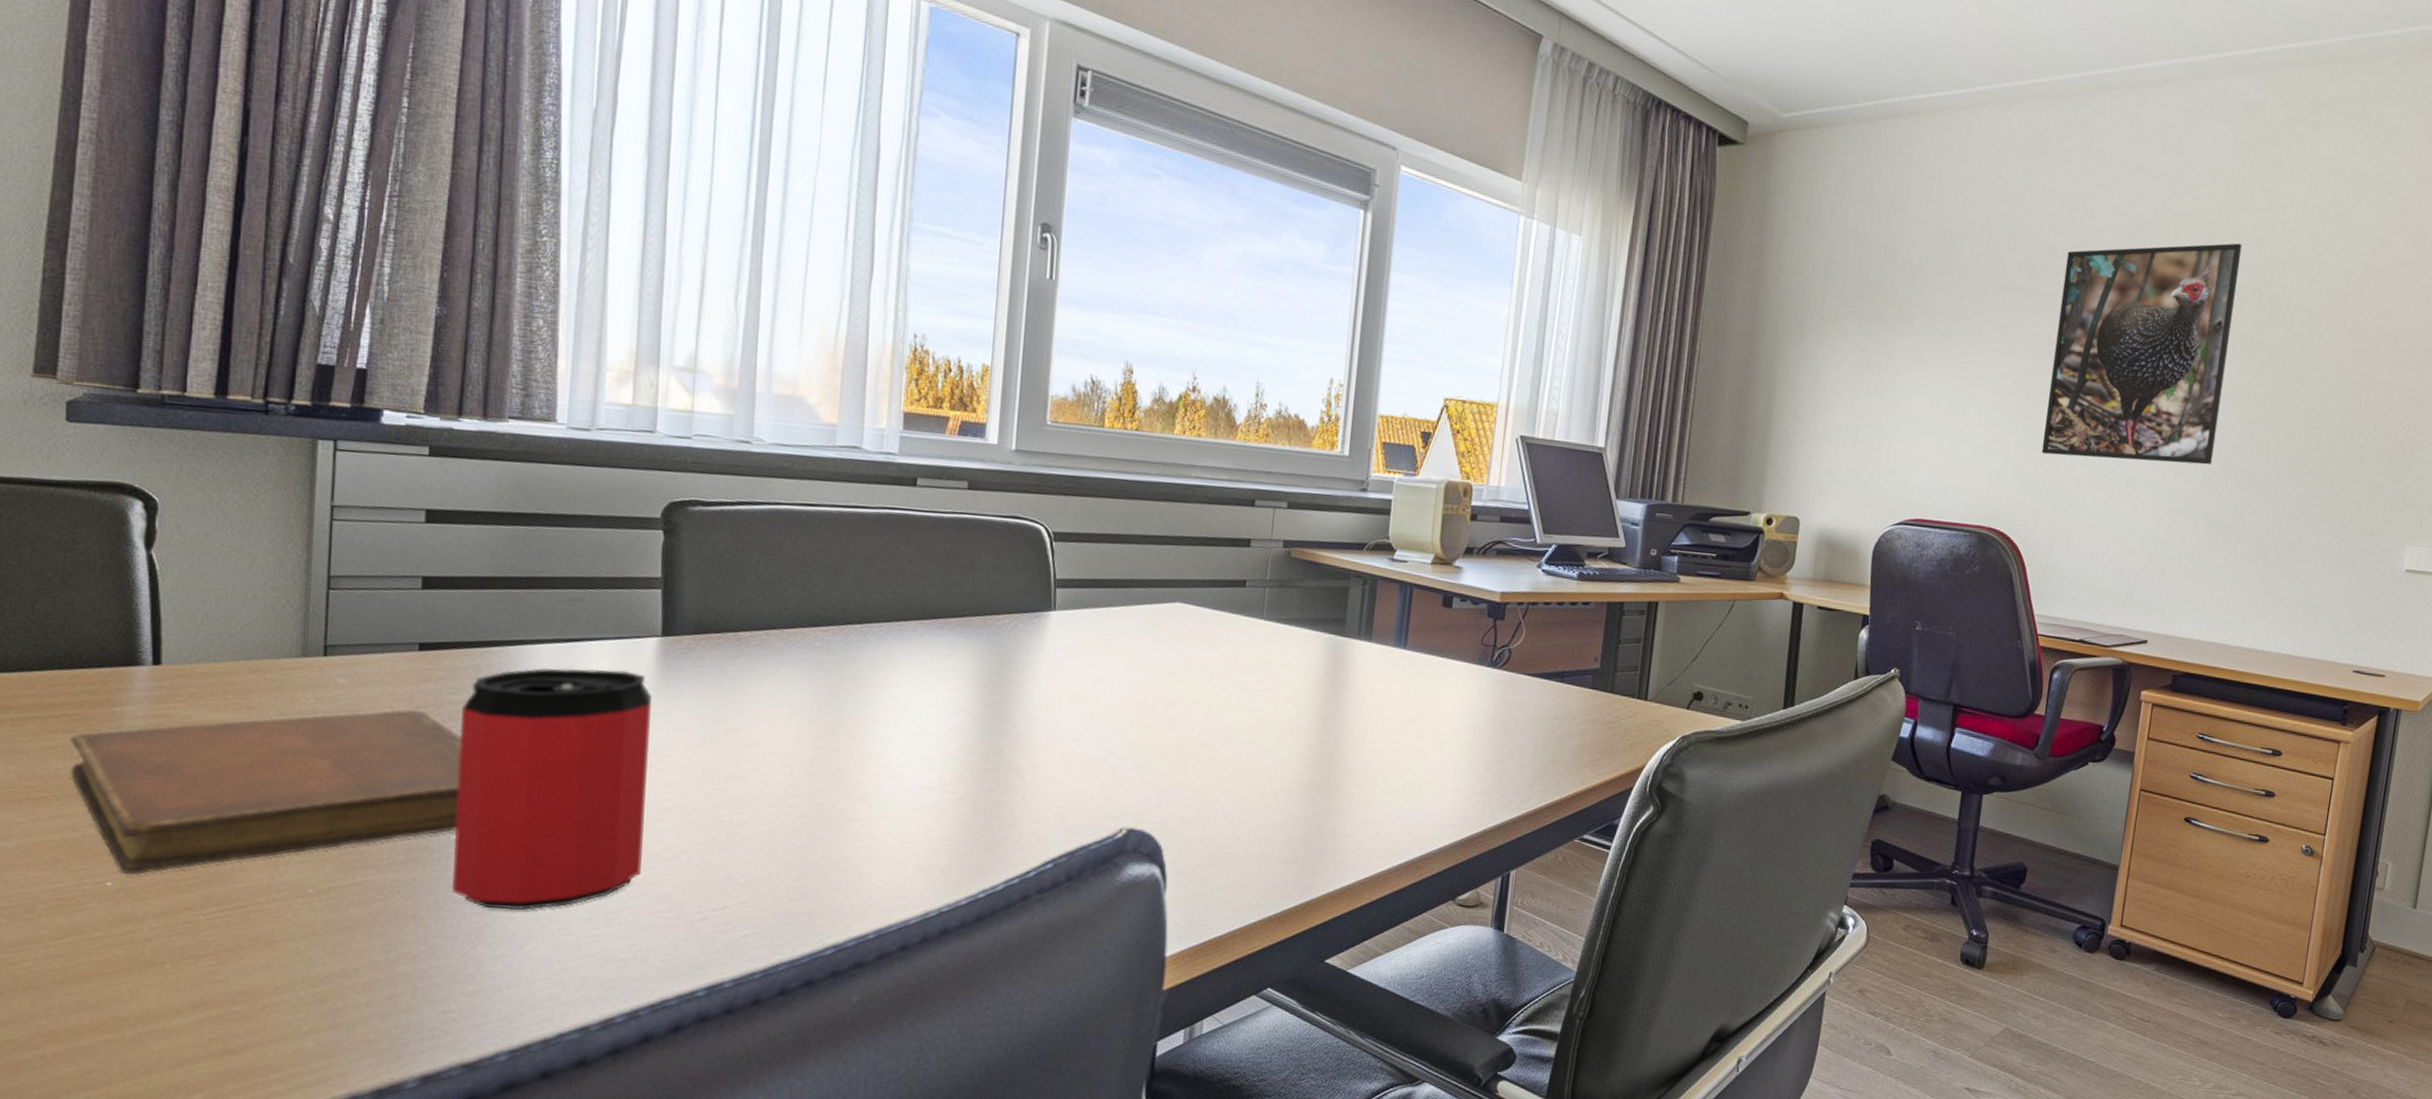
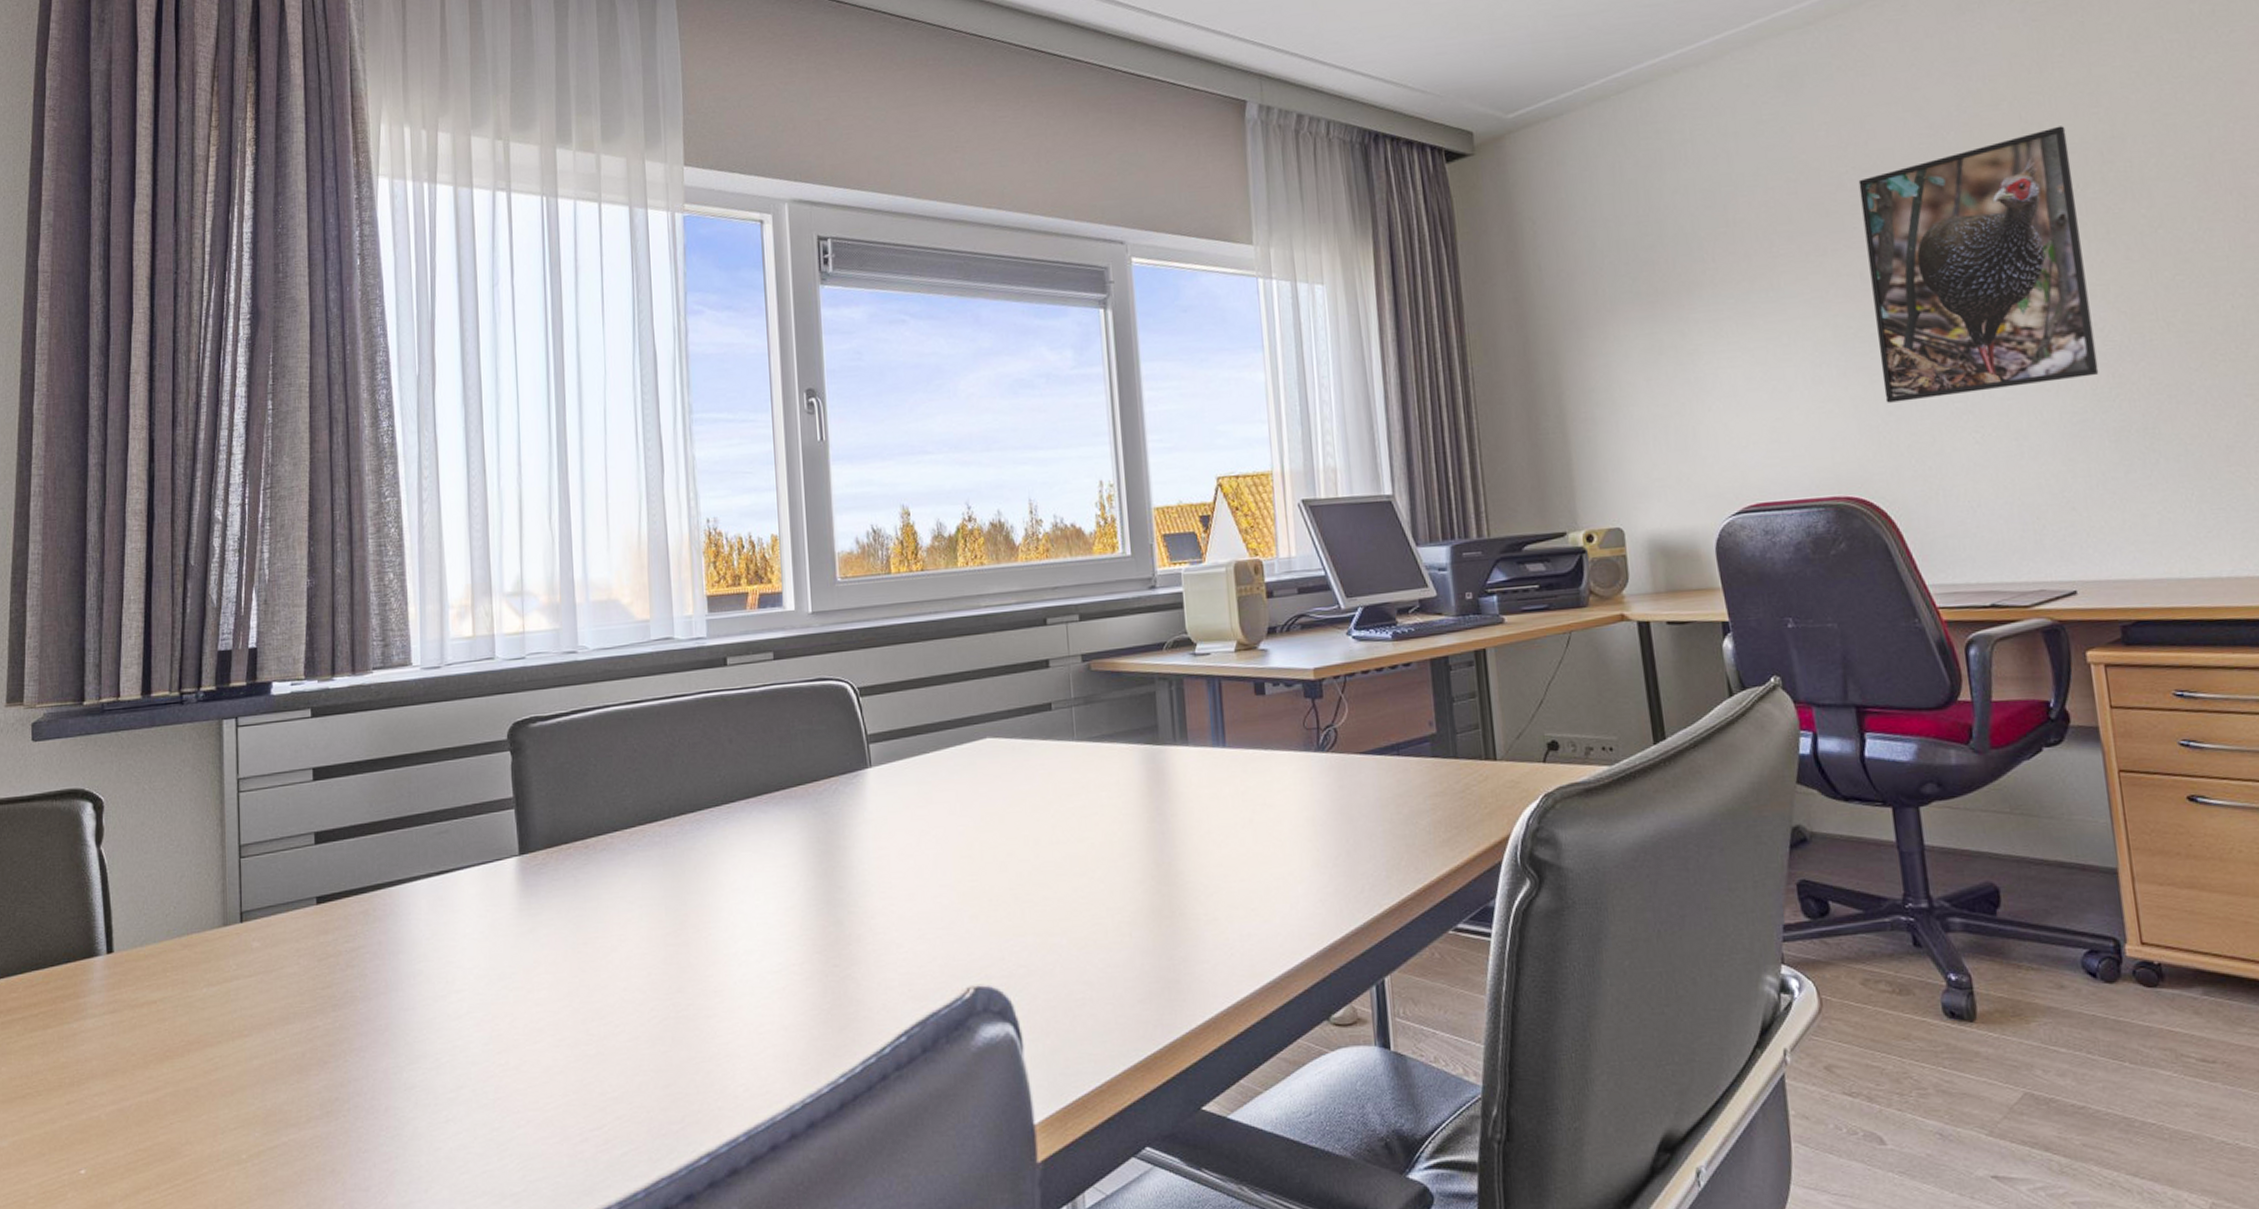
notebook: present [70,709,462,874] -> none [47,962,362,1160]
can: present [452,667,652,911] -> none [357,894,524,1154]

